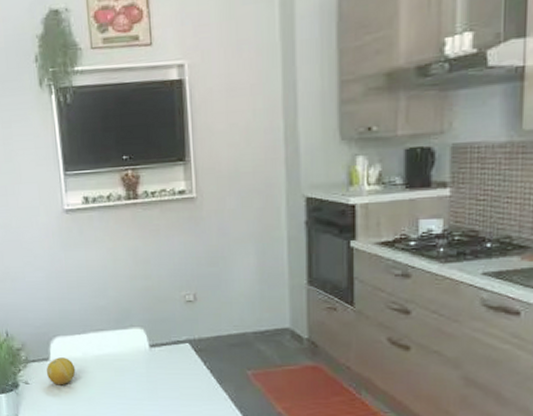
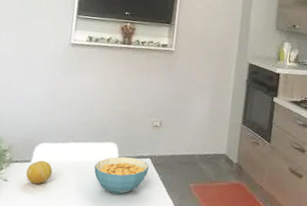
cereal bowl: none [122,344,190,391] -> present [94,156,150,195]

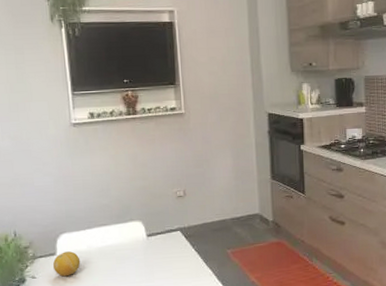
cereal bowl: present [94,156,150,195] -> none [123,233,181,274]

